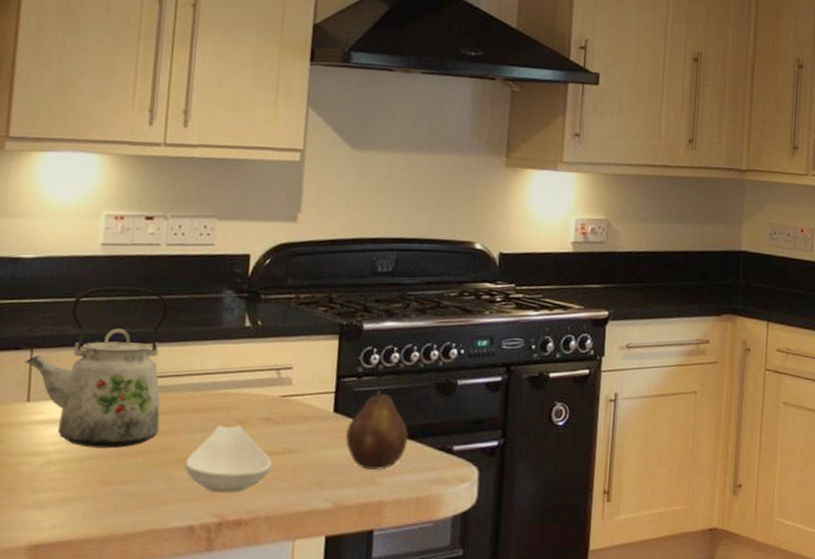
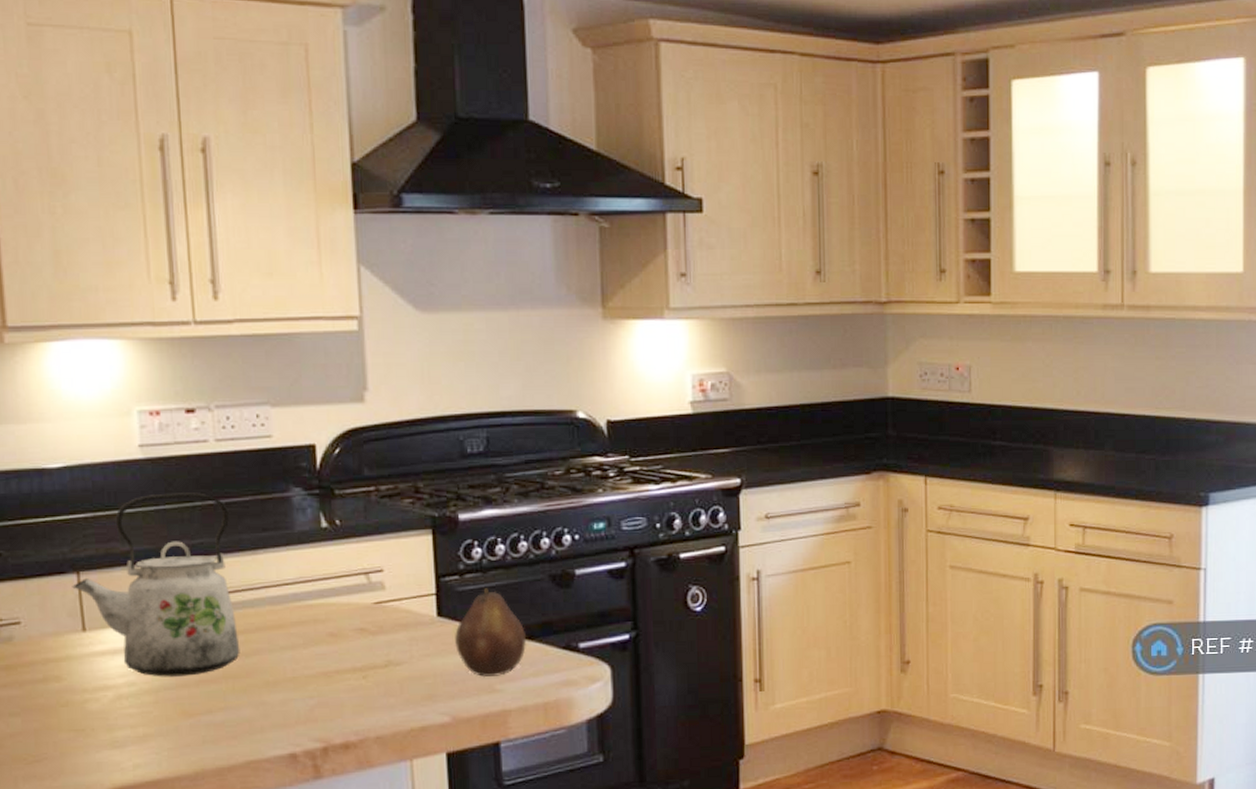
spoon rest: present [185,425,273,493] -> none [275,639,376,716]

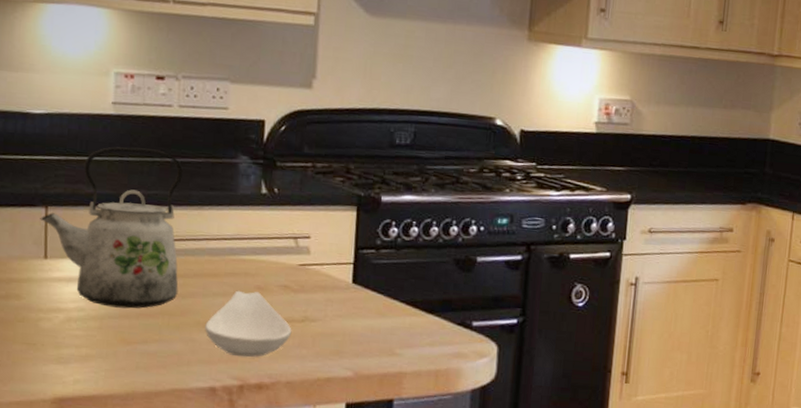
spoon rest: none [275,639,376,716] -> present [205,290,292,358]
fruit: present [455,588,527,678] -> none [365,263,428,342]

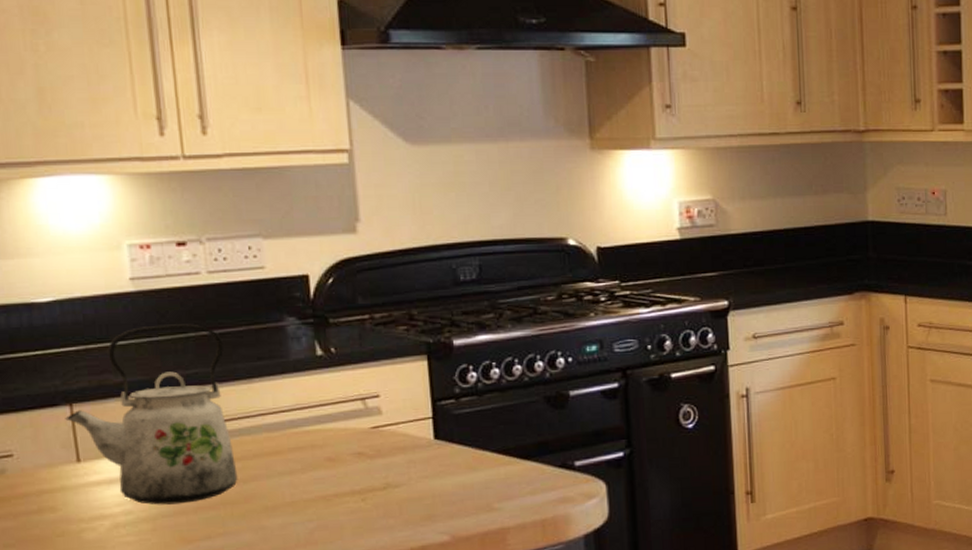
spoon rest: present [205,290,292,358] -> none [274,464,375,538]

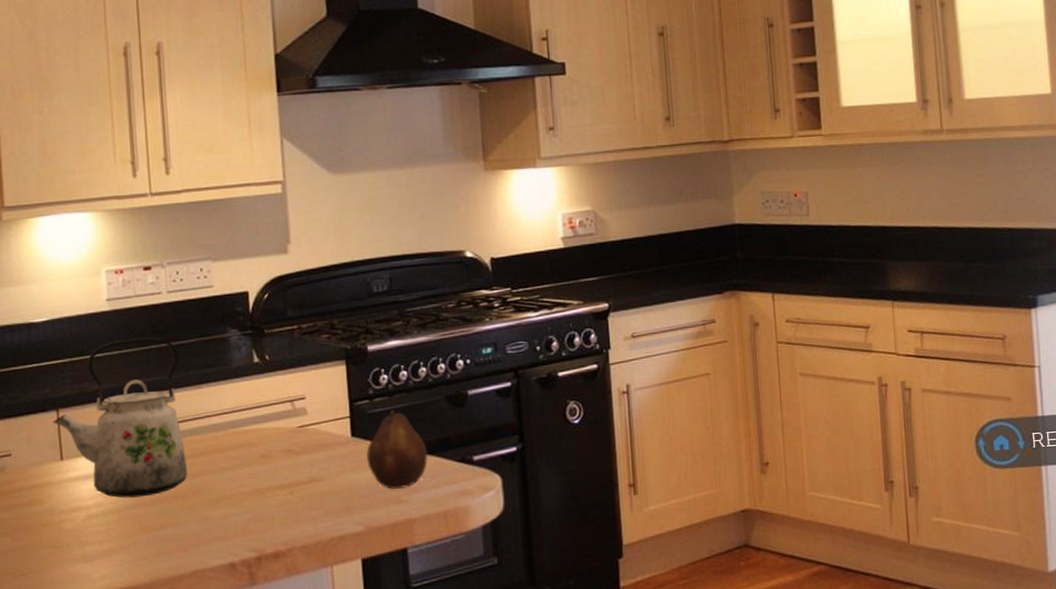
fruit: none [452,411,523,497] -> present [367,410,428,490]

